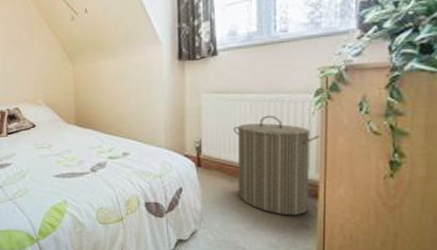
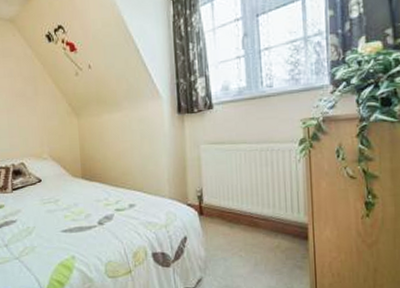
laundry hamper: present [232,115,320,215] -> none [230,163,306,257]

